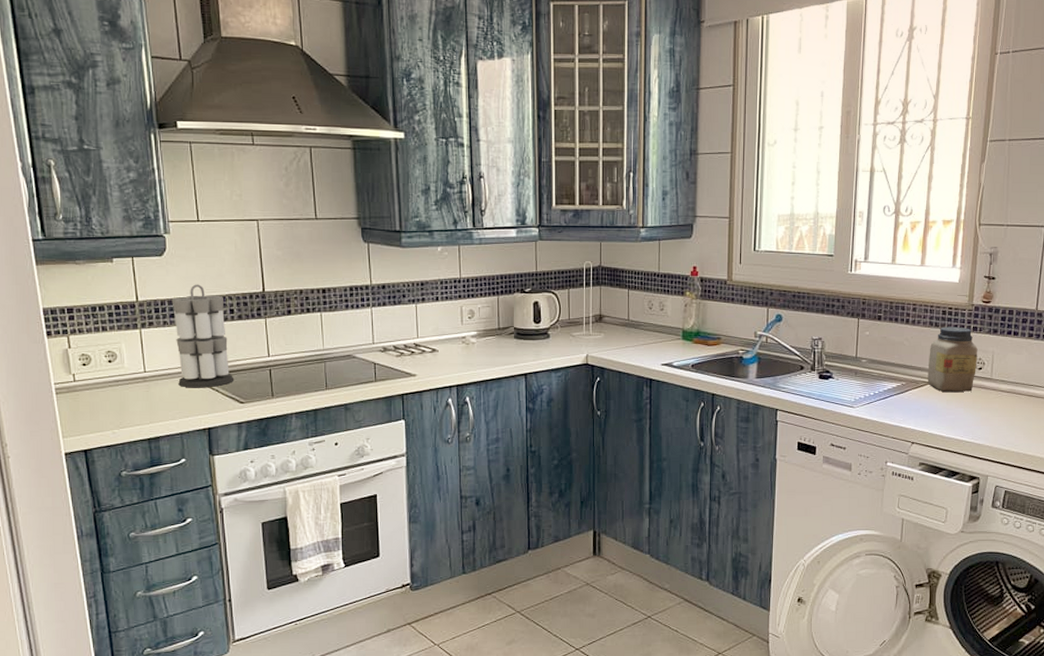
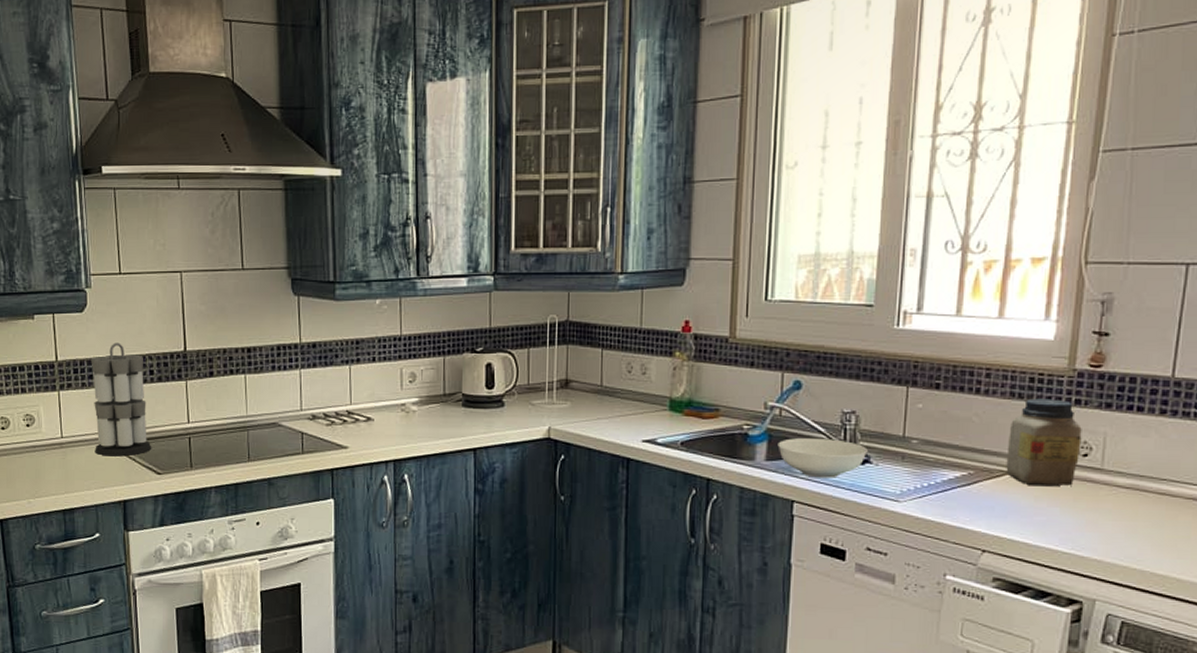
bowl: none [765,359,831,391] -> present [777,437,868,478]

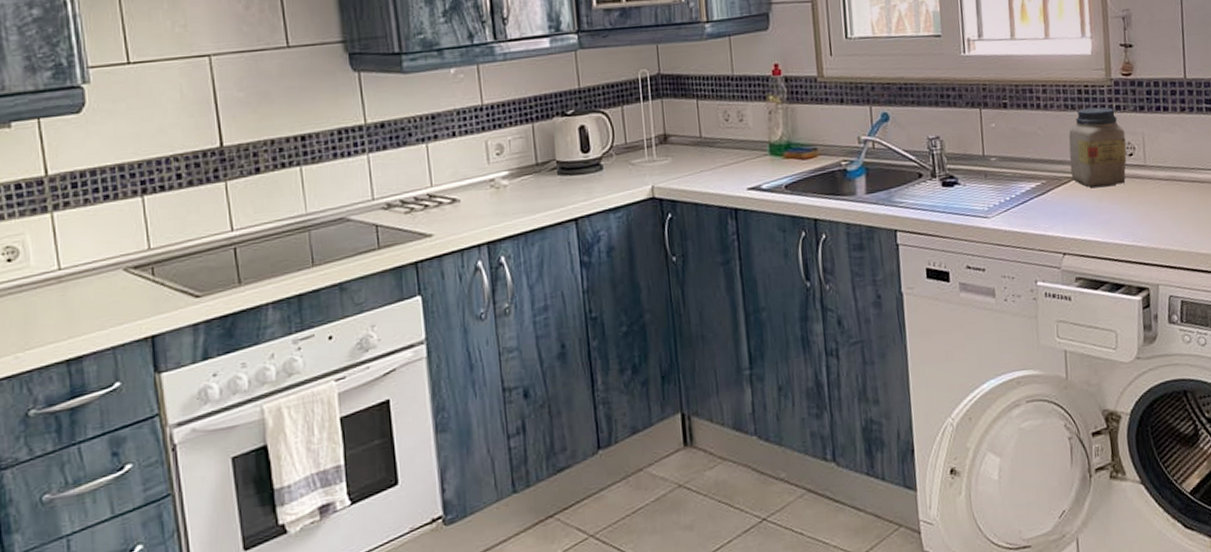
spice rack: present [91,342,152,457] -> none [95,145,186,285]
bowl: present [777,437,868,478] -> none [875,165,955,205]

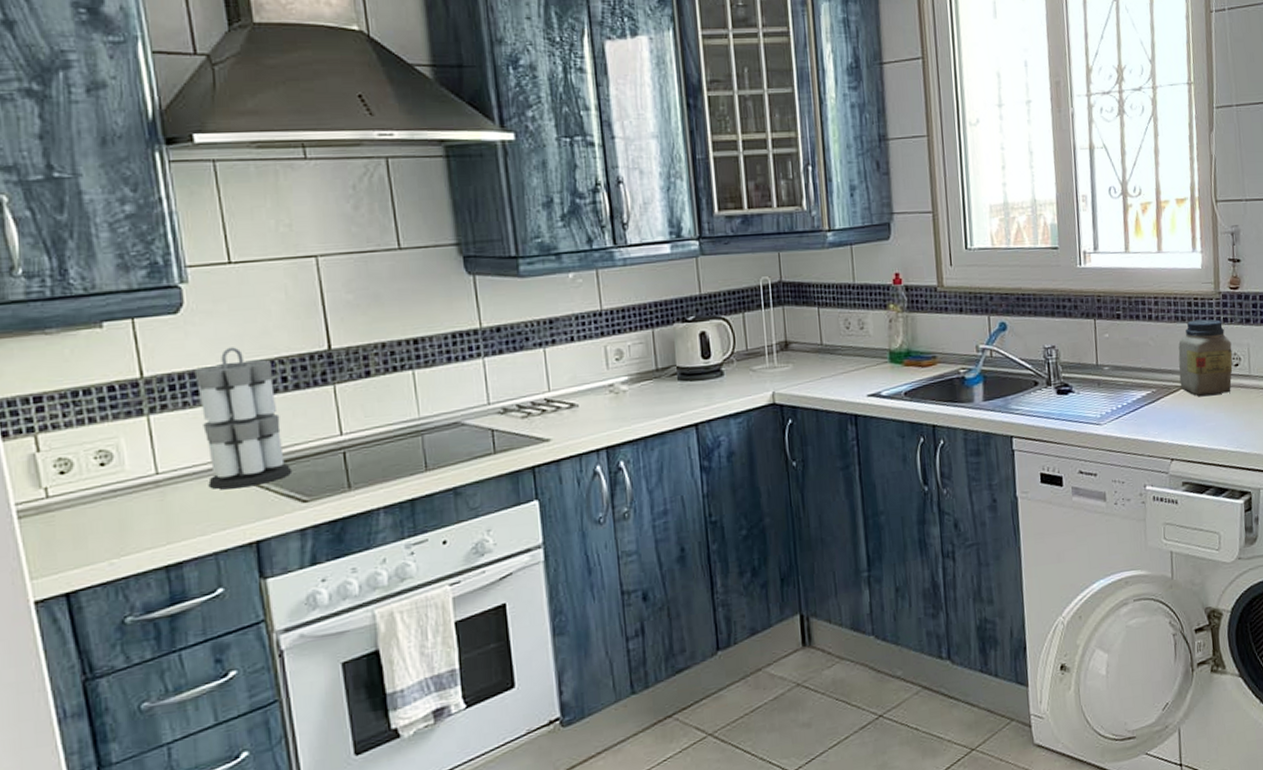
spice rack: none [95,145,186,285] -> present [194,347,293,490]

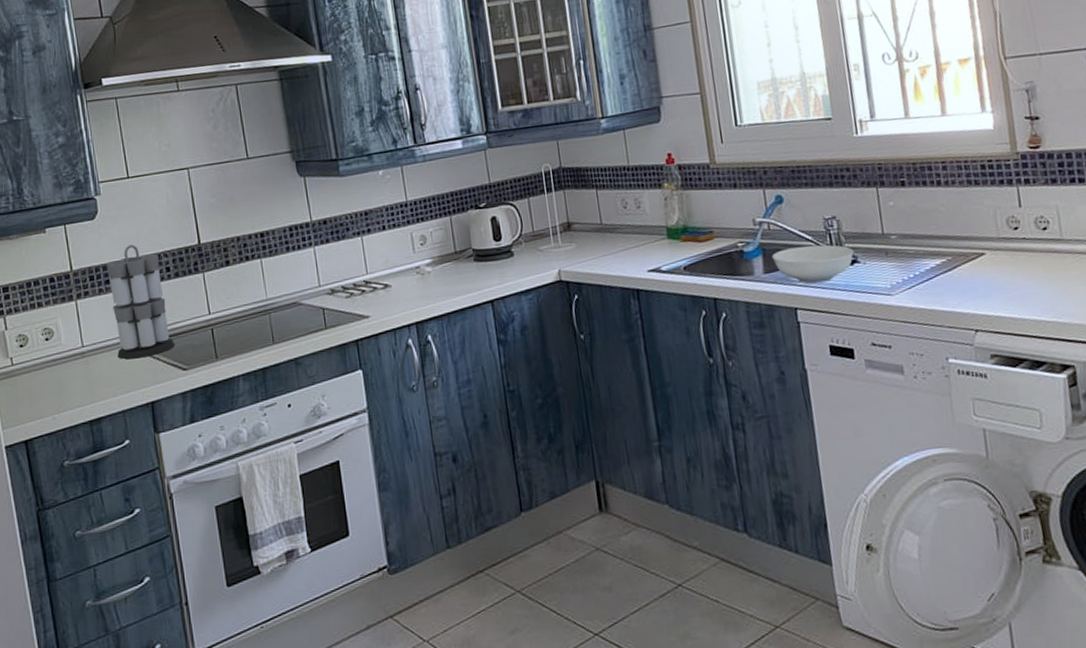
bowl: none [992,373,1069,412] -> present [772,244,854,284]
jar: present [1178,319,1233,397] -> none [973,181,1041,264]

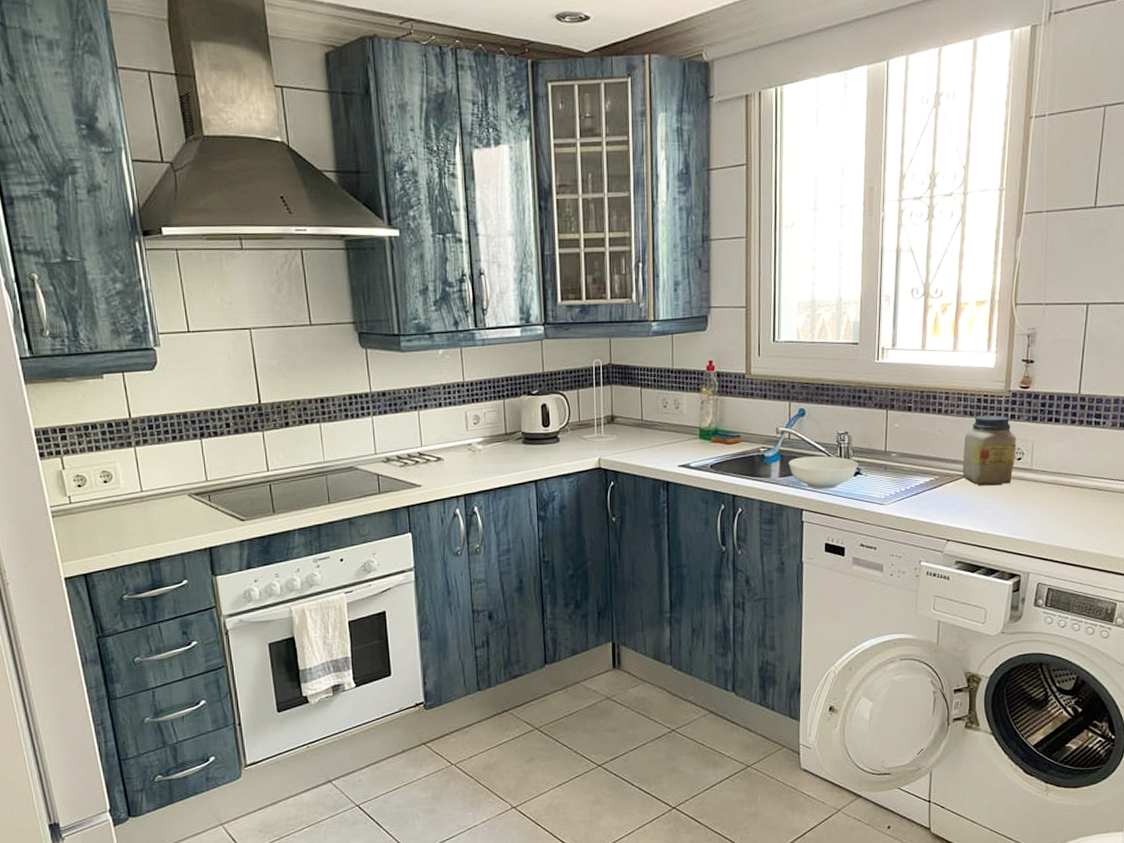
spice rack: present [106,244,175,360] -> none [165,398,234,507]
jar: none [973,181,1041,264] -> present [962,415,1016,486]

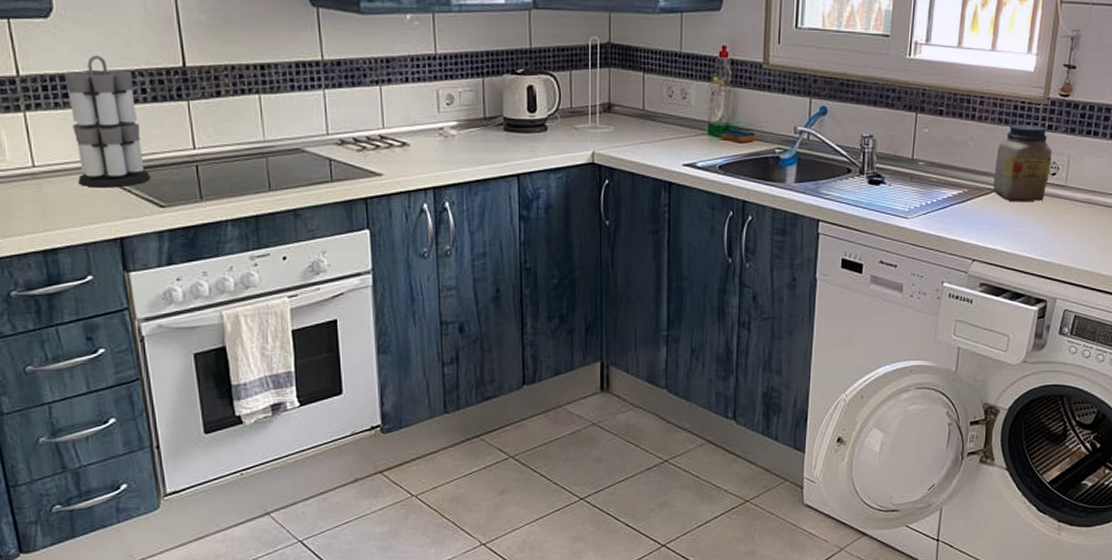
spice rack: none [165,398,234,507] -> present [63,55,151,188]
bowl: present [788,455,858,489] -> none [806,160,882,198]

